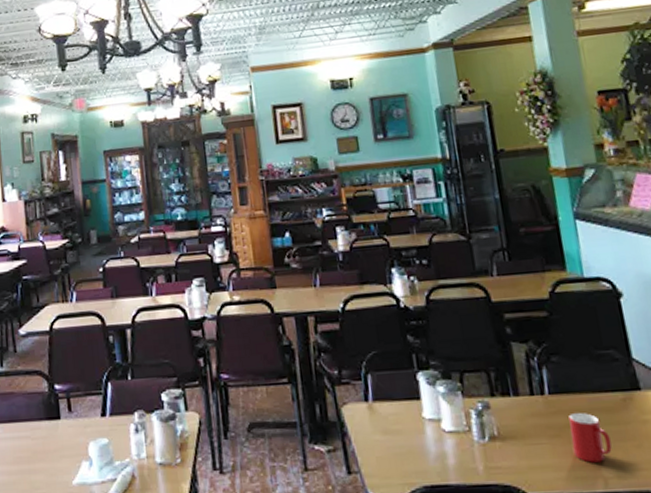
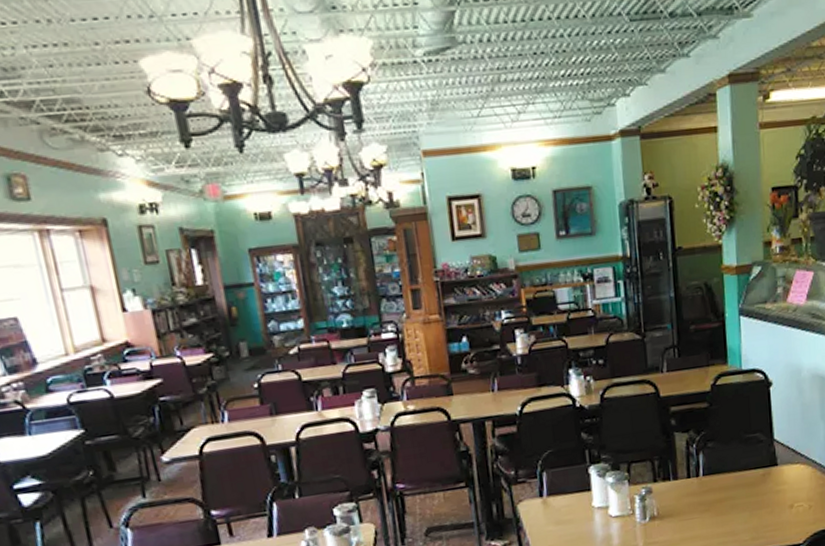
cup: present [568,412,612,463] -> none [717,489,750,530]

